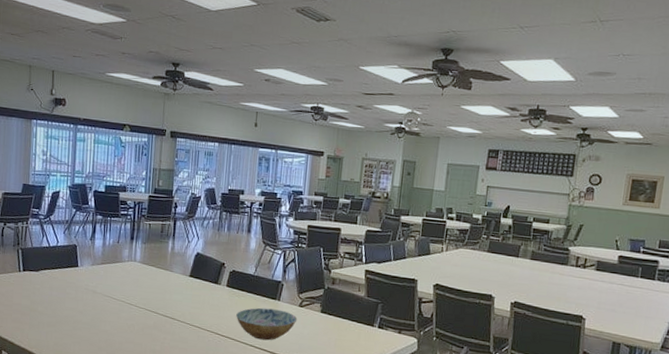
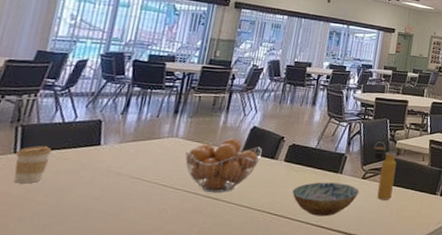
coffee cup: none [20,266,45,297] -> present [14,146,52,184]
fruit basket: none [143,263,206,313] -> present [185,137,262,193]
water bottle: none [308,270,332,329] -> present [373,141,397,200]

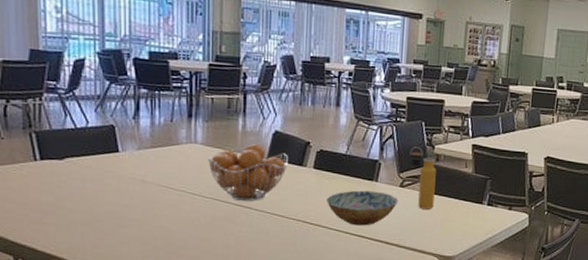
coffee cup: present [14,146,52,184] -> none [36,153,71,192]

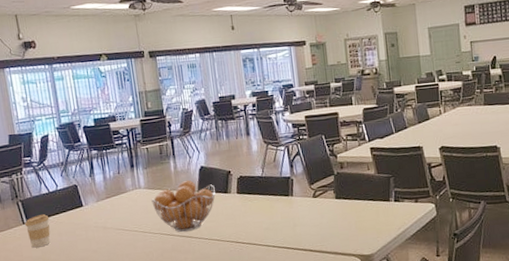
coffee cup: none [36,153,71,192] -> present [24,214,50,248]
bowl: present [327,190,399,226] -> none [252,204,314,239]
water bottle: present [410,146,436,209] -> none [316,158,346,215]

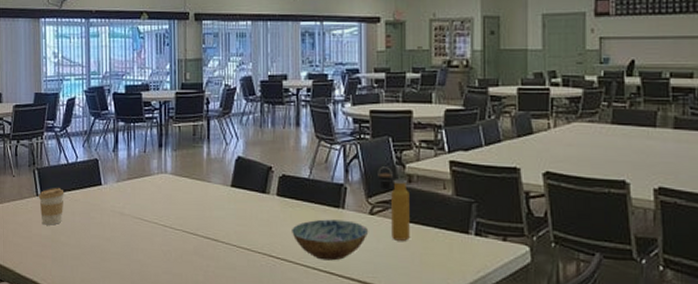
fruit basket: present [151,180,216,232] -> none [177,170,251,233]
bowl: none [252,204,314,239] -> present [292,219,369,261]
water bottle: none [316,158,346,215] -> present [378,166,410,241]

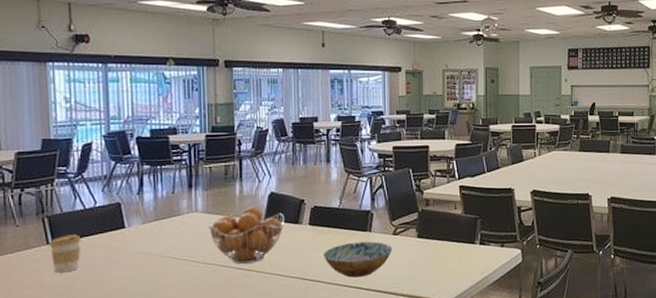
fruit basket: none [177,170,251,233] -> present [209,206,284,264]
water bottle: present [378,166,410,241] -> none [400,194,427,255]

